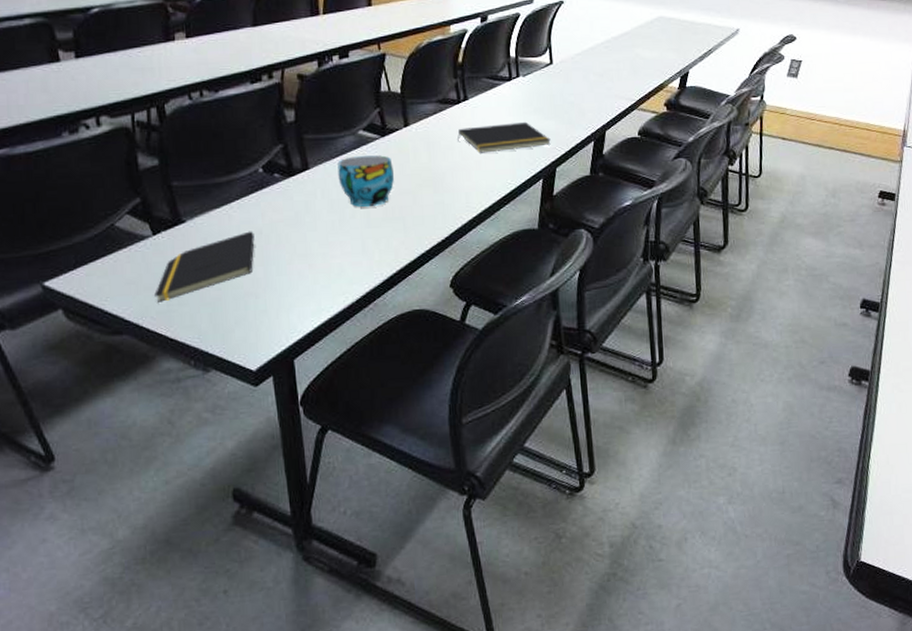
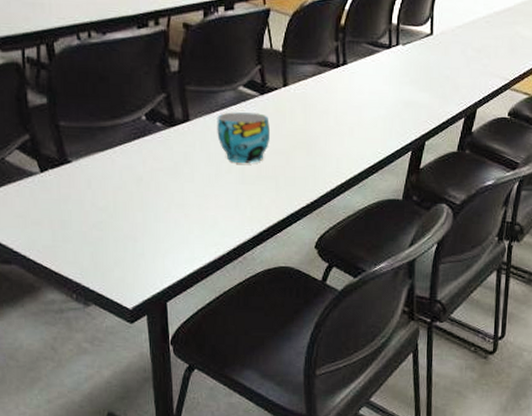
notepad: present [154,231,255,302] -> none [41,177,135,237]
notepad: present [457,121,551,153] -> none [334,91,423,120]

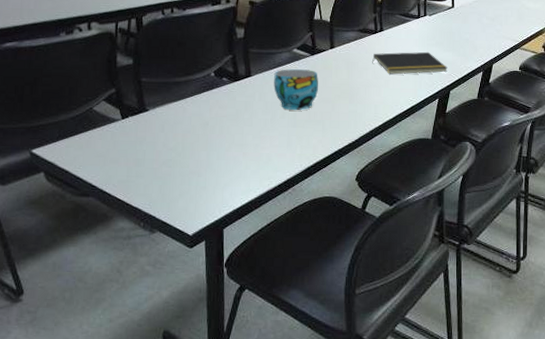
notepad: none [334,91,423,120] -> present [372,51,448,75]

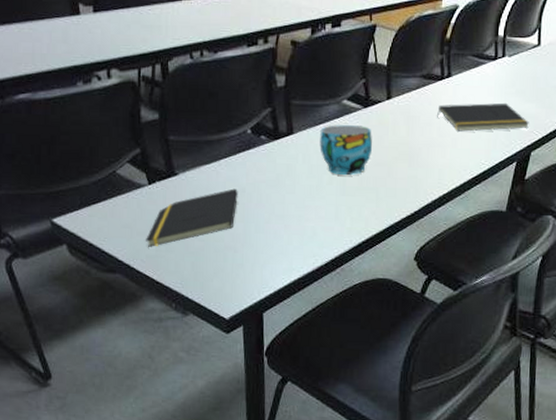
notepad: none [118,122,202,173] -> present [146,188,238,247]

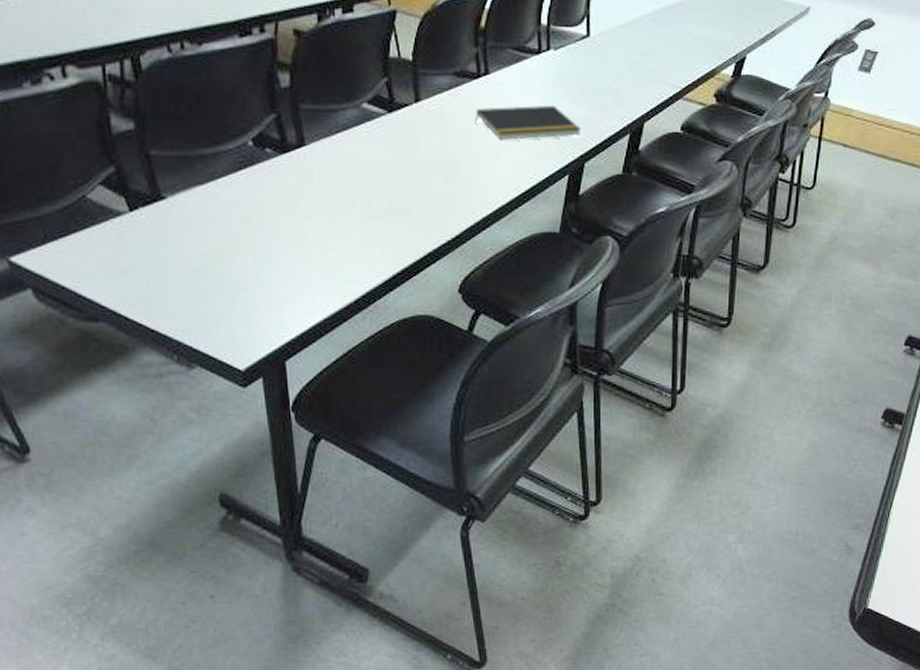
notepad: present [146,188,238,247] -> none [133,214,243,288]
cup: present [320,125,372,175] -> none [337,134,401,194]

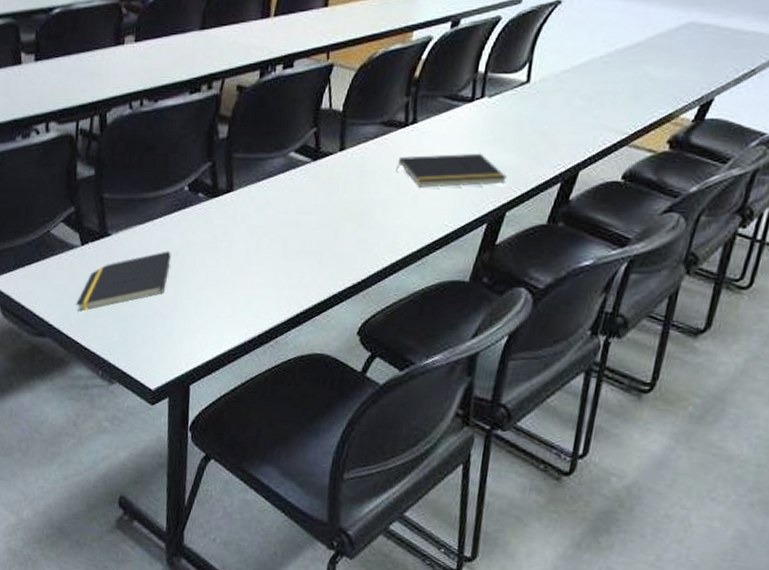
notepad: none [133,214,243,288] -> present [76,251,171,311]

